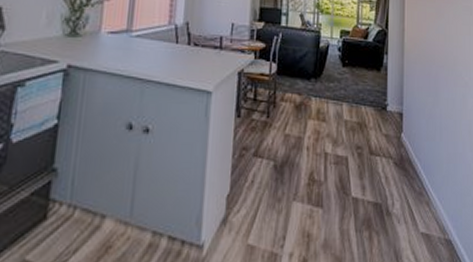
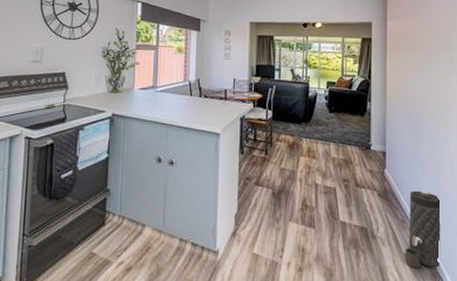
canister: none [422,157,459,248] -> present [405,190,441,268]

